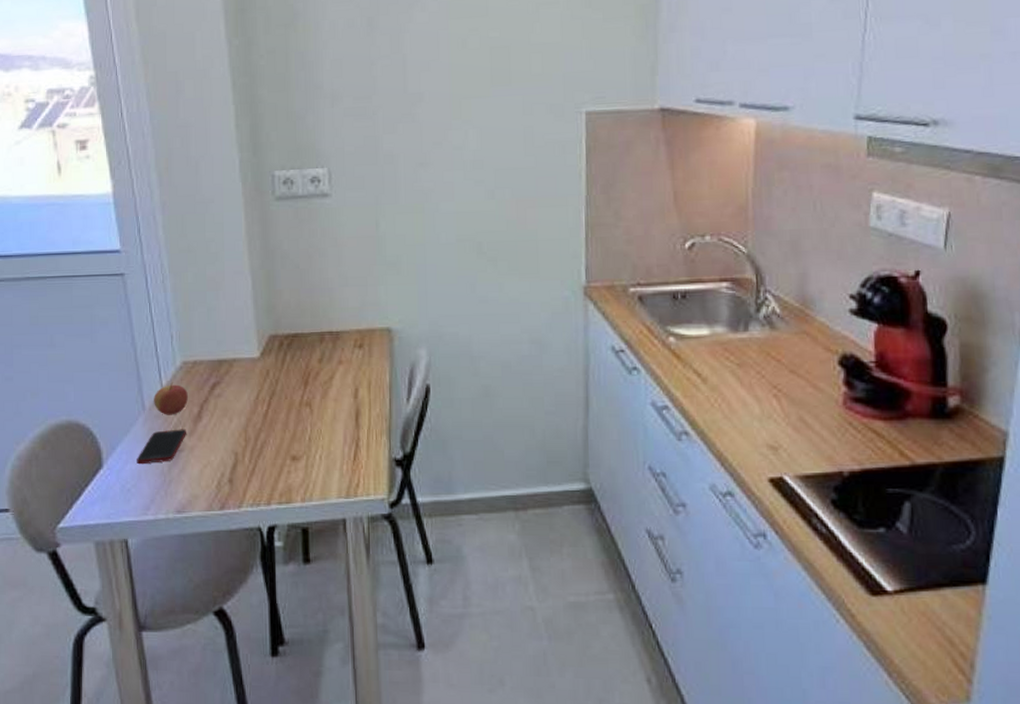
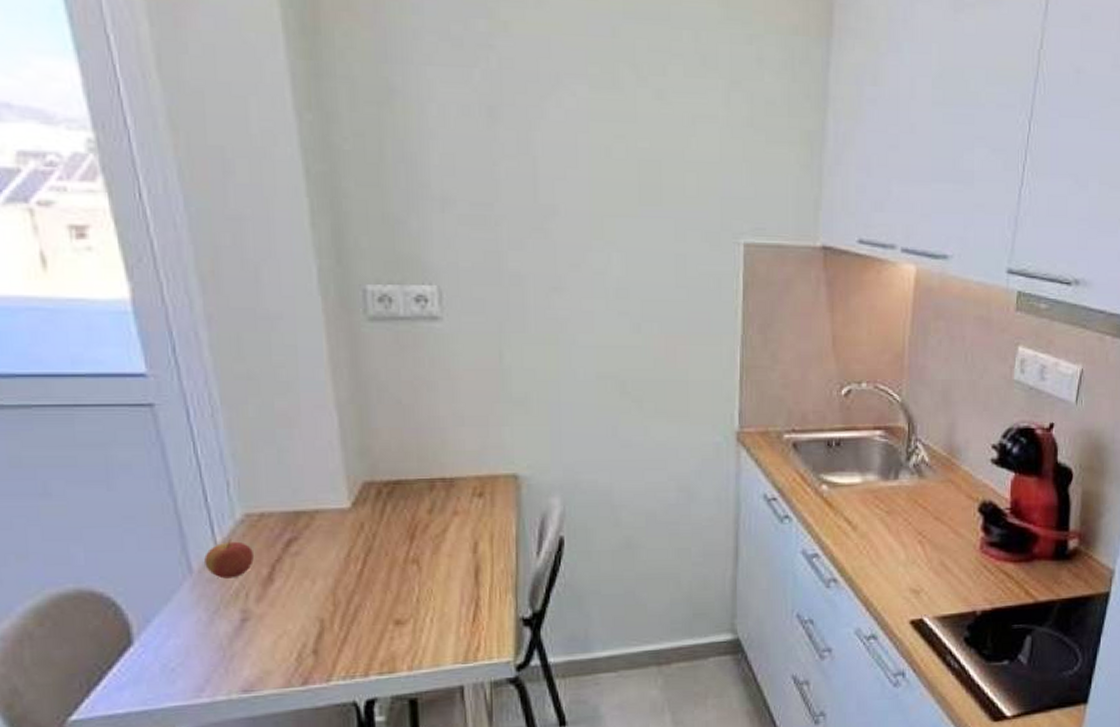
cell phone: present [137,429,186,465] -> none [183,594,253,639]

